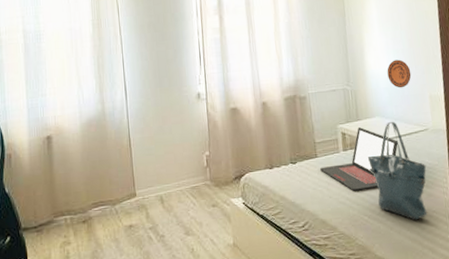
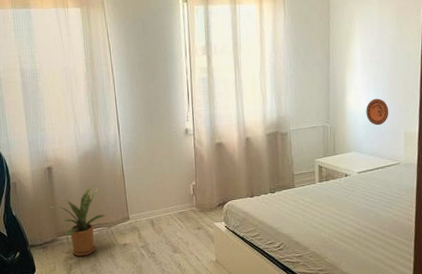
house plant: none [47,156,110,241] -> present [49,185,106,257]
laptop: present [320,127,398,192] -> none [297,161,370,218]
tote bag: present [367,121,427,220] -> none [341,156,395,243]

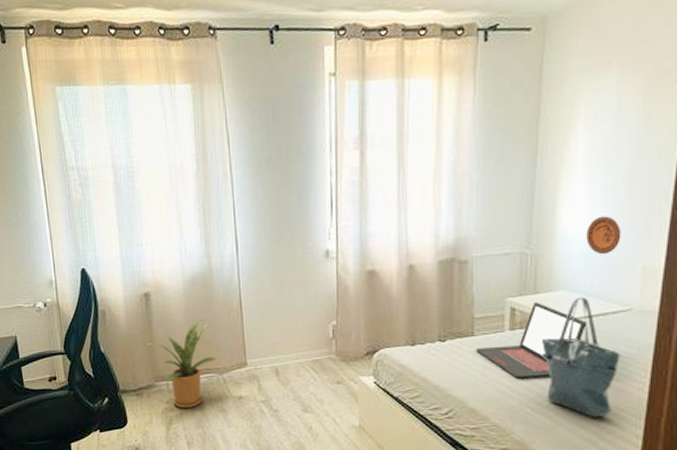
laptop: none [297,161,370,218] -> present [476,302,586,380]
tote bag: none [341,156,395,243] -> present [541,296,621,418]

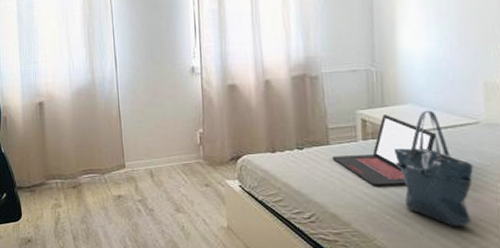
house plant: present [146,319,217,409] -> none [39,125,99,205]
decorative plate: present [586,216,622,255] -> none [425,37,460,72]

